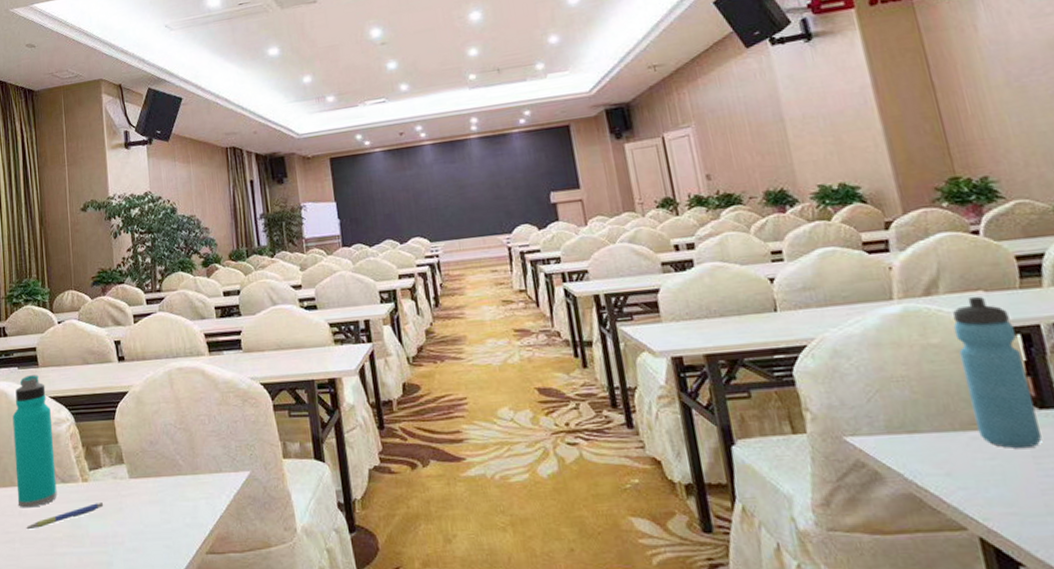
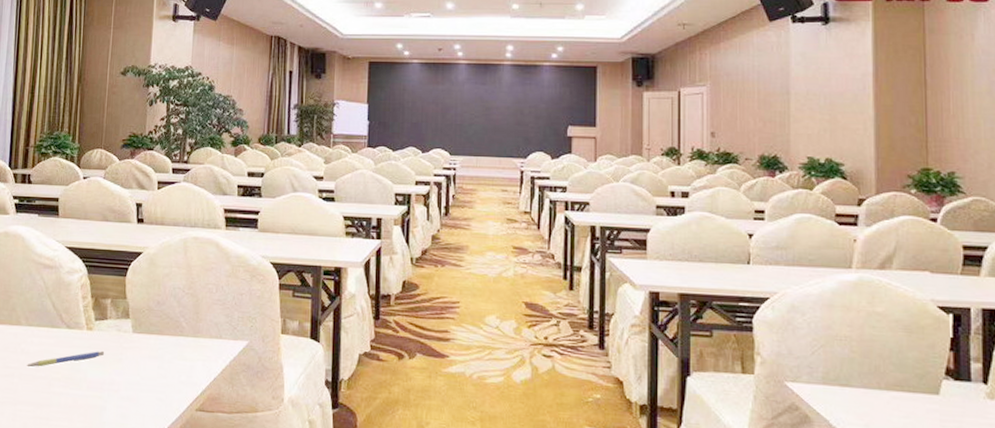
water bottle: present [12,375,57,508] -> none [21,224,66,348]
water bottle: present [952,296,1042,448] -> none [898,275,951,412]

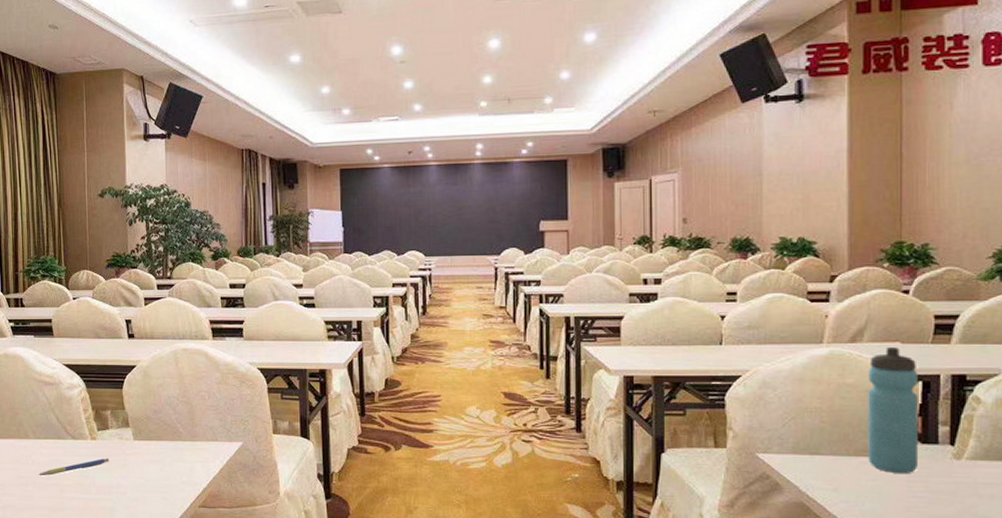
water bottle: none [898,275,951,412] -> present [868,346,918,473]

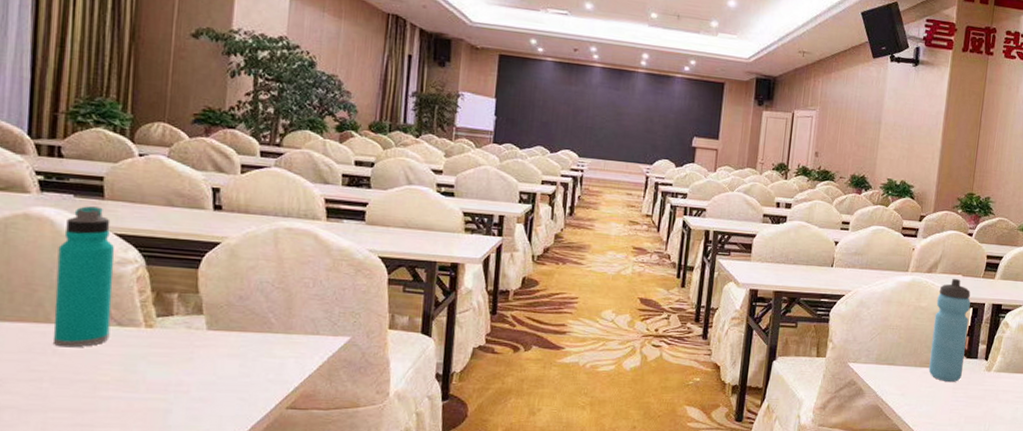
water bottle: none [28,344,68,458] -> present [52,206,115,348]
pen: present [39,457,110,476] -> none [61,349,170,370]

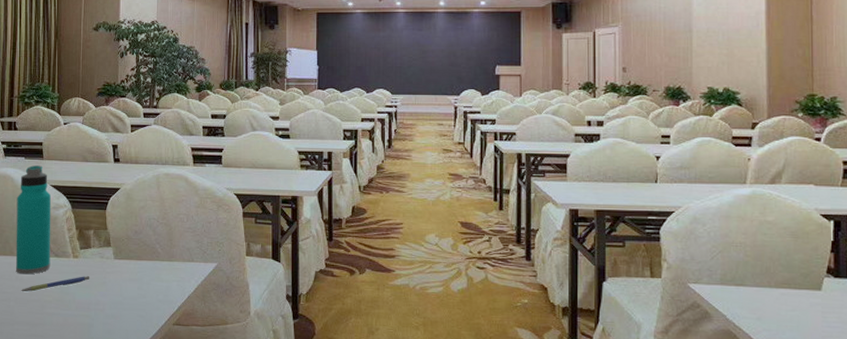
pen: none [61,349,170,370] -> present [21,275,90,292]
water bottle: present [928,278,971,382] -> none [786,188,831,305]

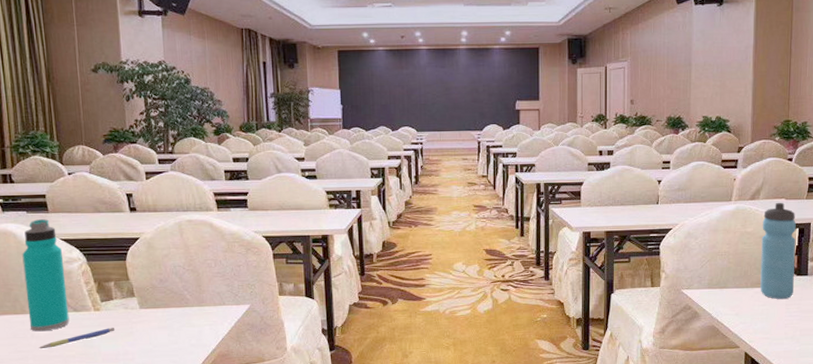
water bottle: none [786,188,831,305] -> present [760,202,796,299]

